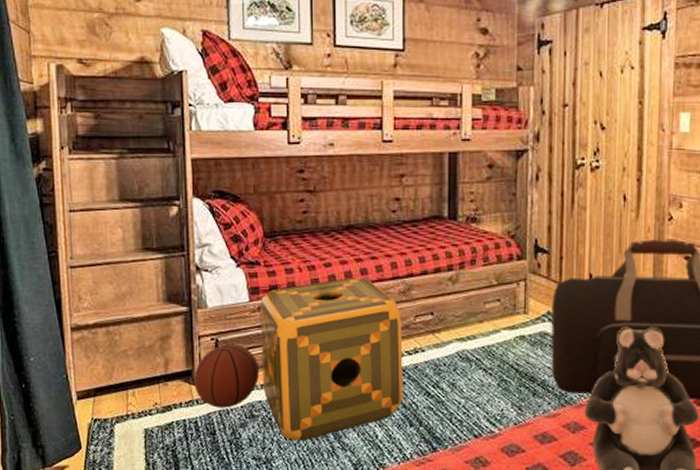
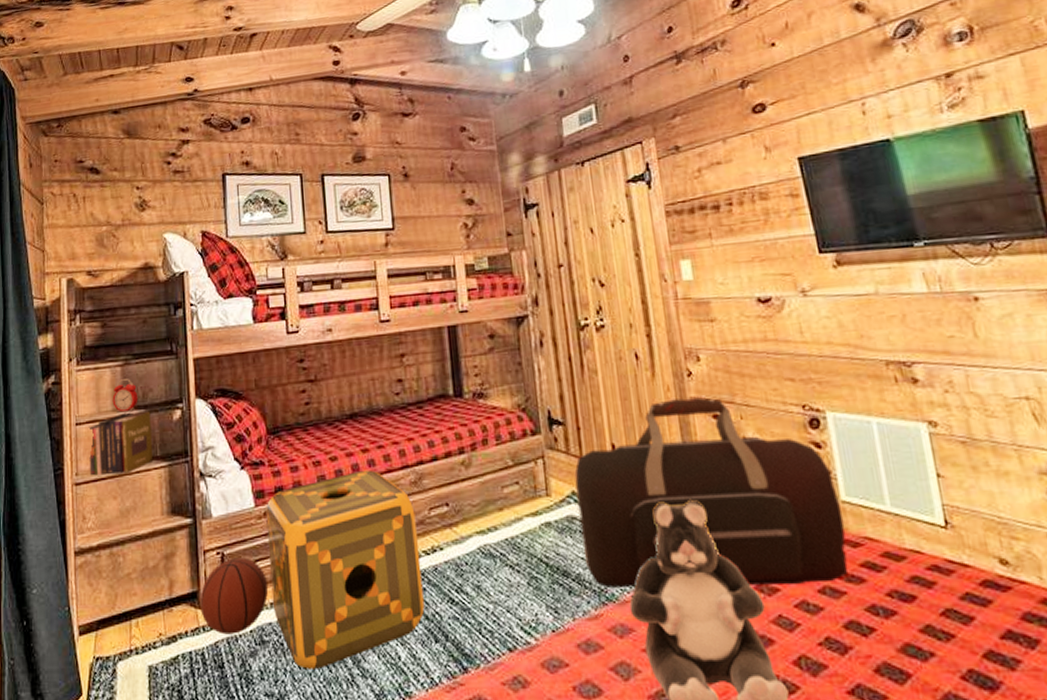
books: none [83,204,150,262] -> present [88,411,154,476]
alarm clock: none [107,172,134,204] -> present [112,379,138,413]

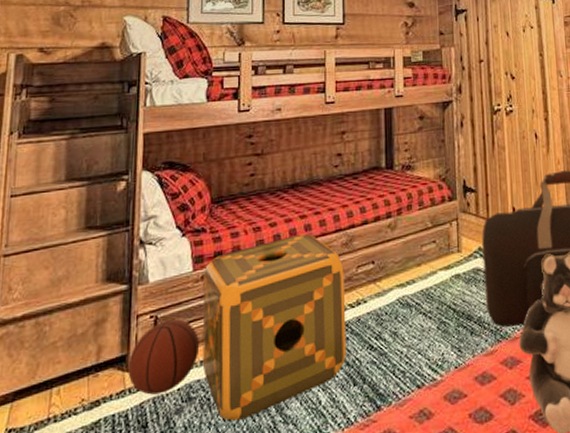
books: present [88,411,154,476] -> none [21,182,94,247]
alarm clock: present [112,379,138,413] -> none [53,152,82,185]

